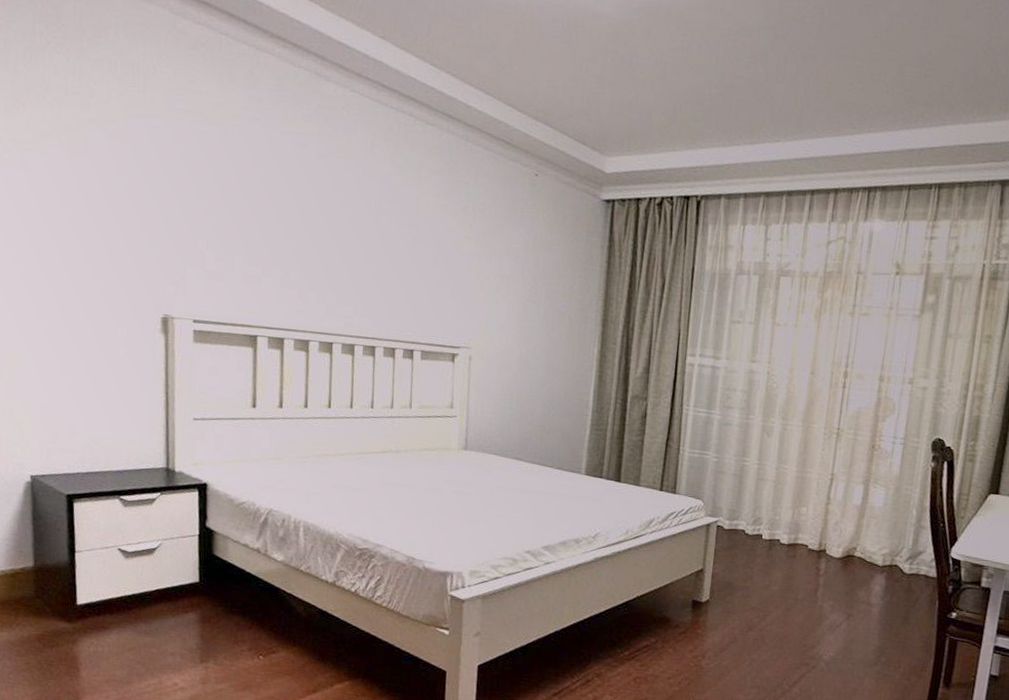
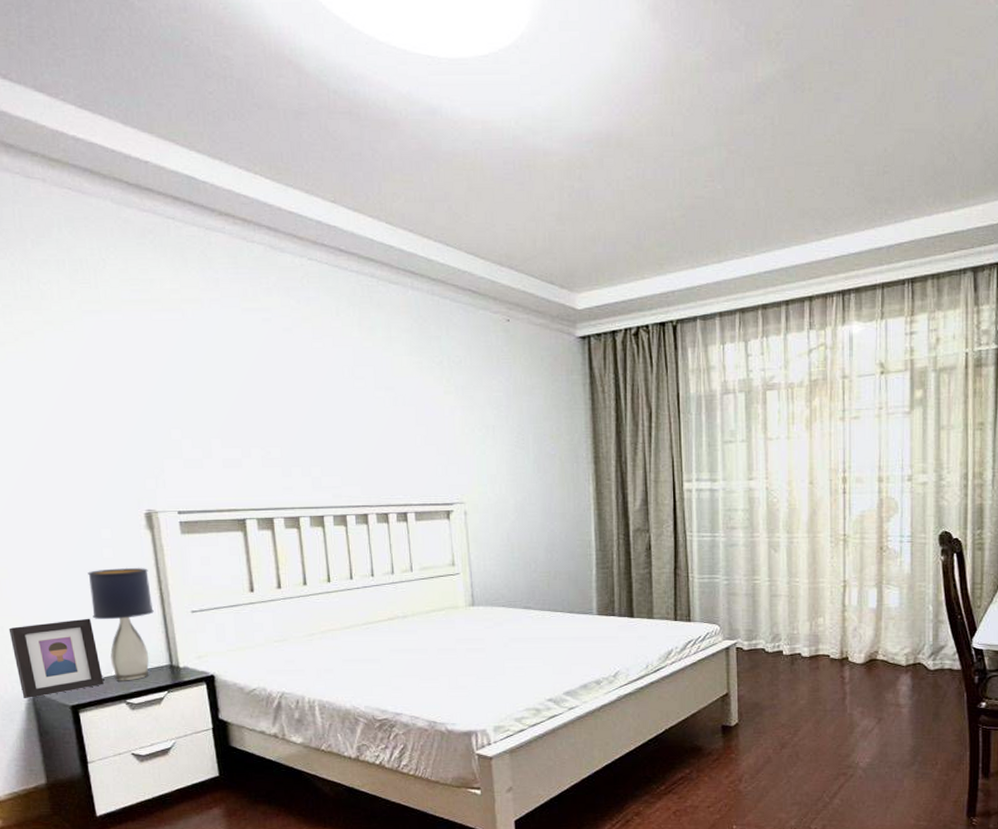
picture frame: none [17,411,101,482] -> present [8,618,104,699]
table lamp: none [99,366,158,478] -> present [88,568,154,681]

